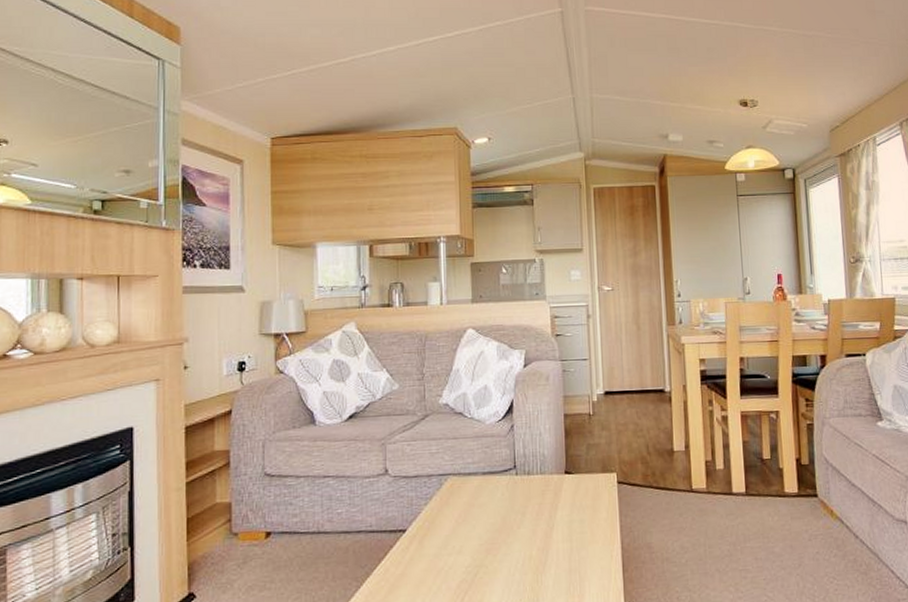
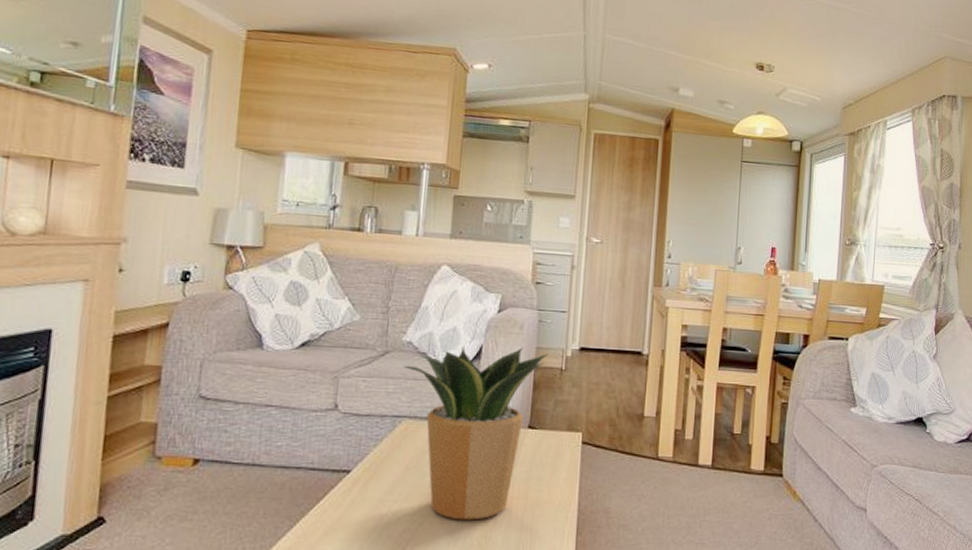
potted plant: none [443,398,575,568] -> present [403,345,548,520]

